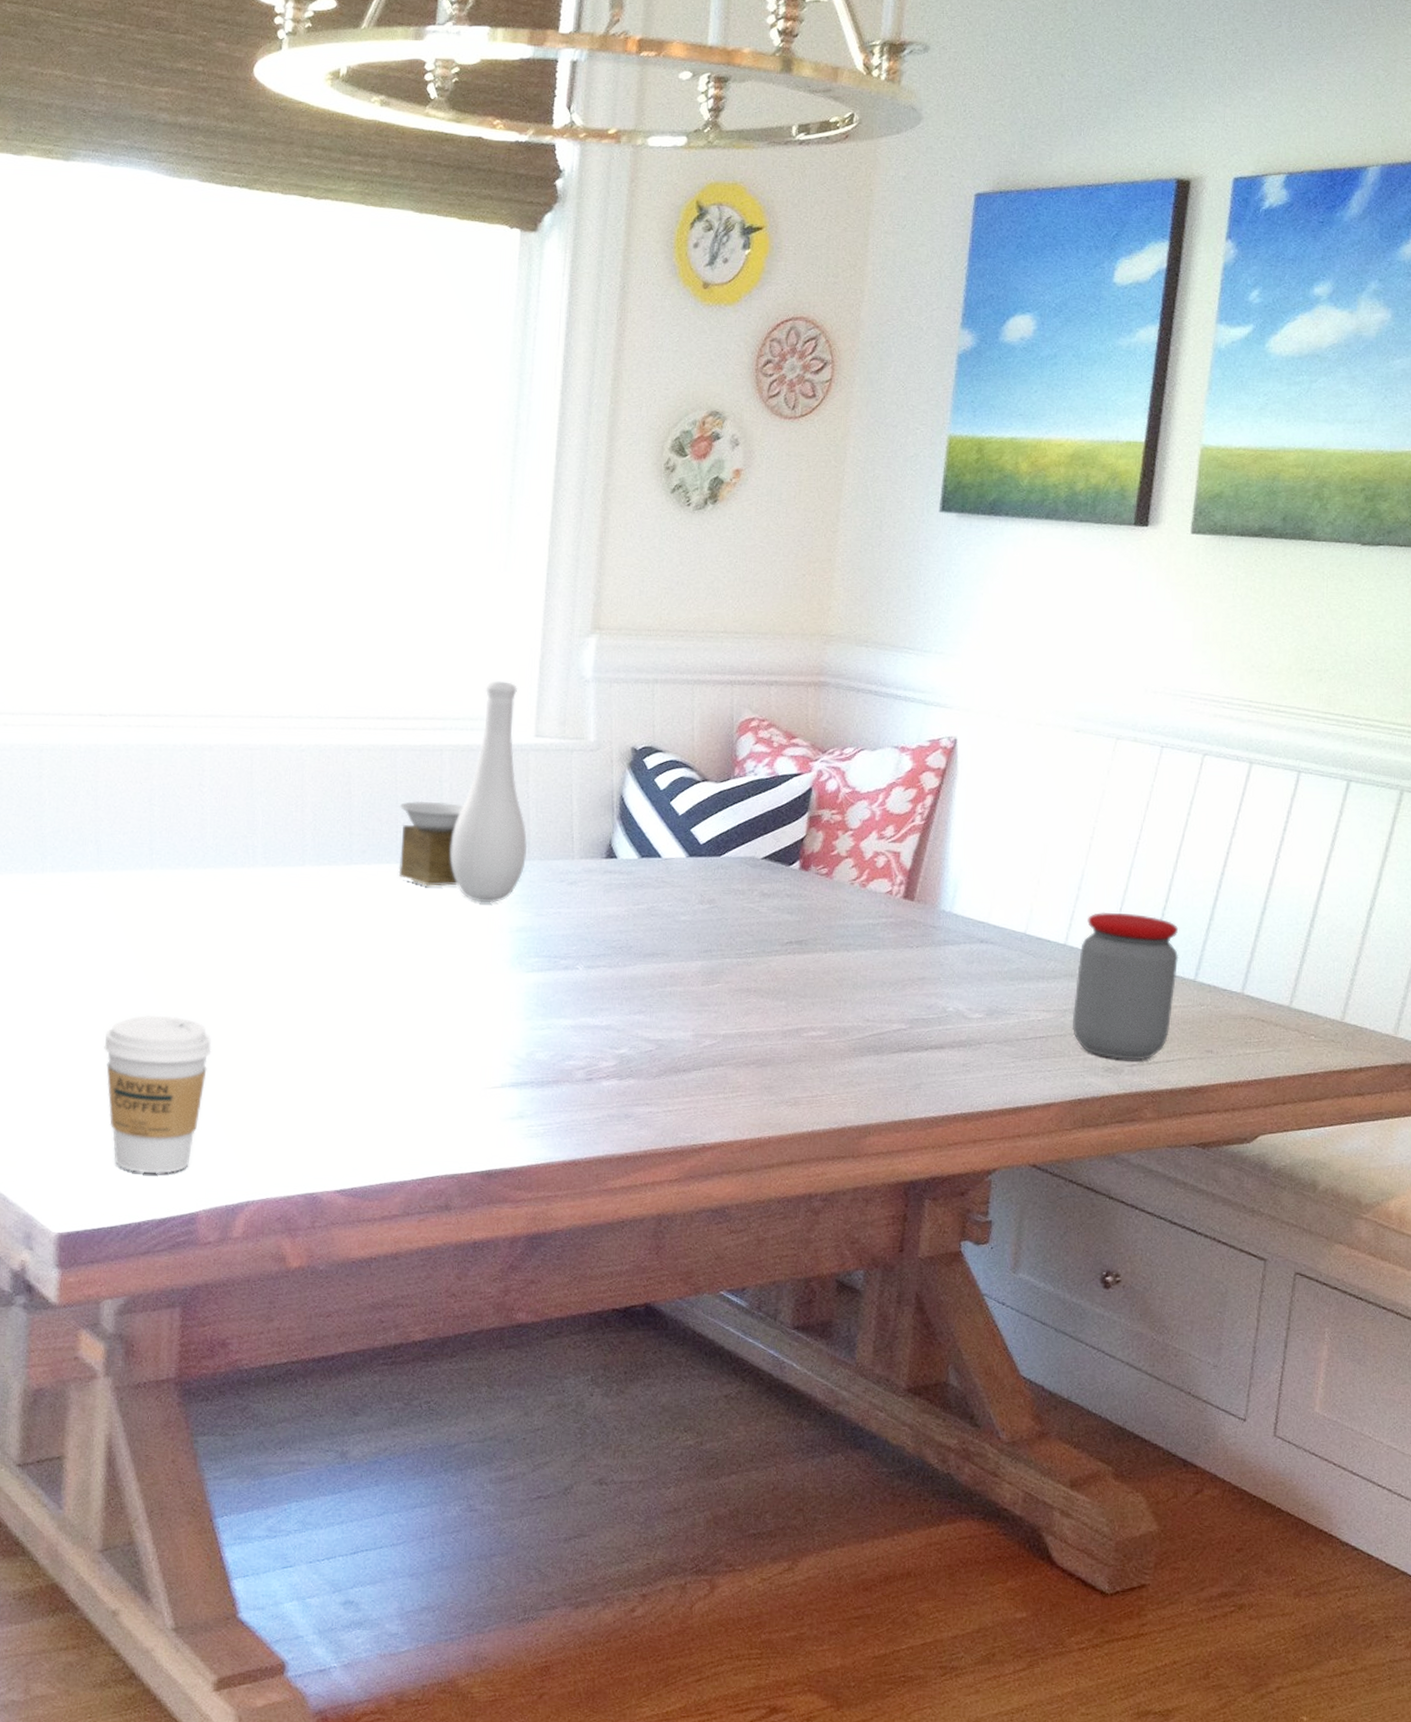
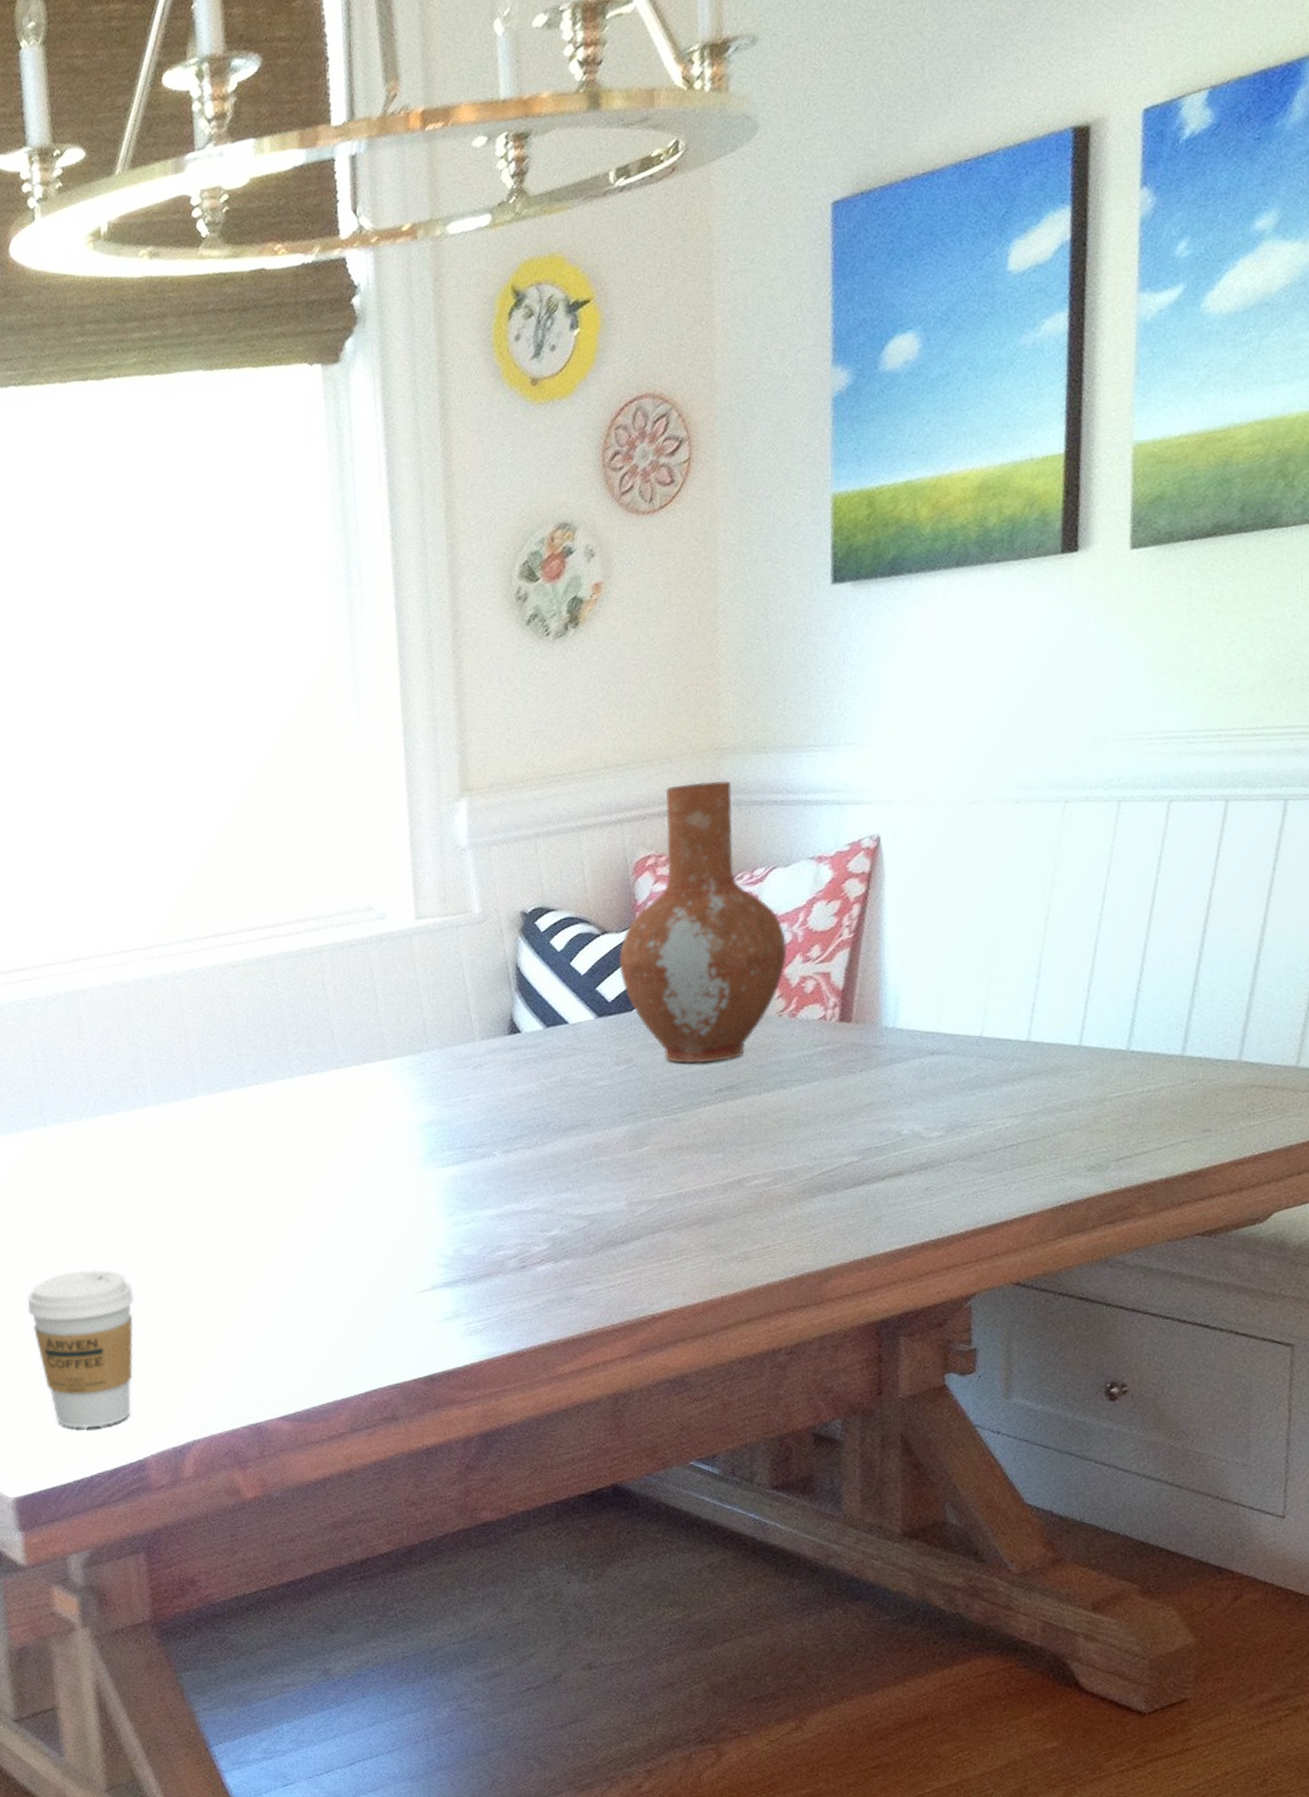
vase: present [398,681,528,903] -> none [284,865,425,1104]
vase: none [714,661,865,916] -> present [618,780,787,1064]
jar: present [1073,912,1179,1060] -> none [1044,993,1162,1156]

